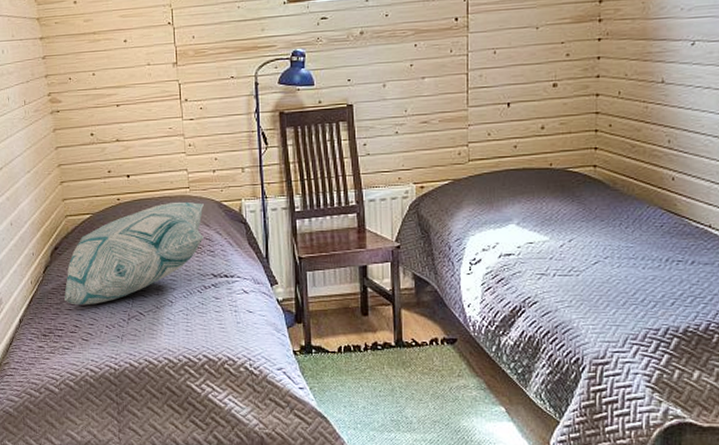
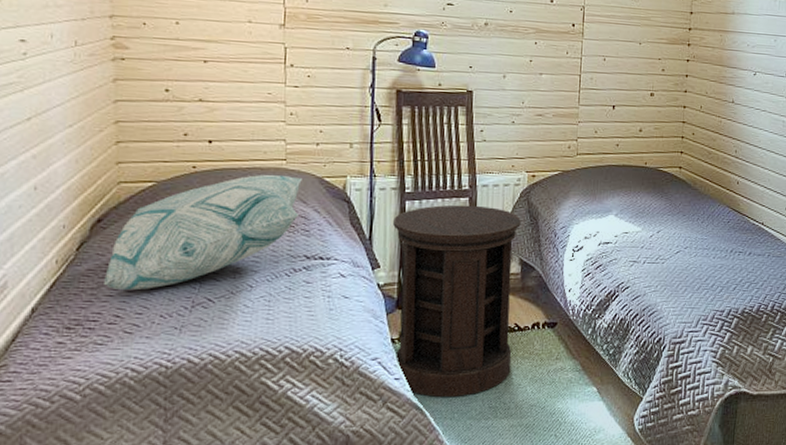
side table: none [286,221,412,408] -> present [393,204,521,397]

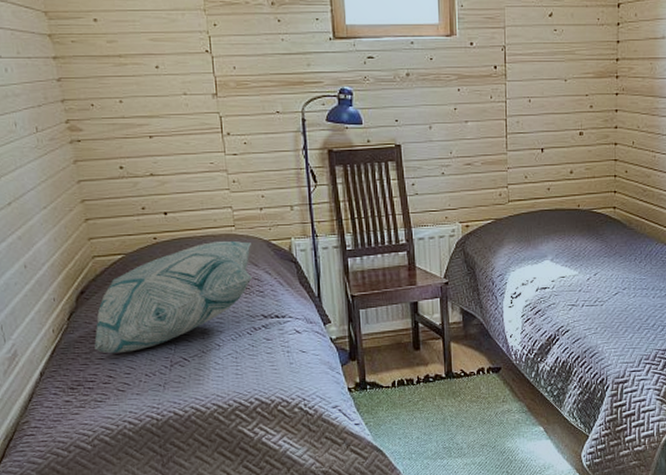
side table: present [393,204,521,397] -> none [338,258,461,440]

